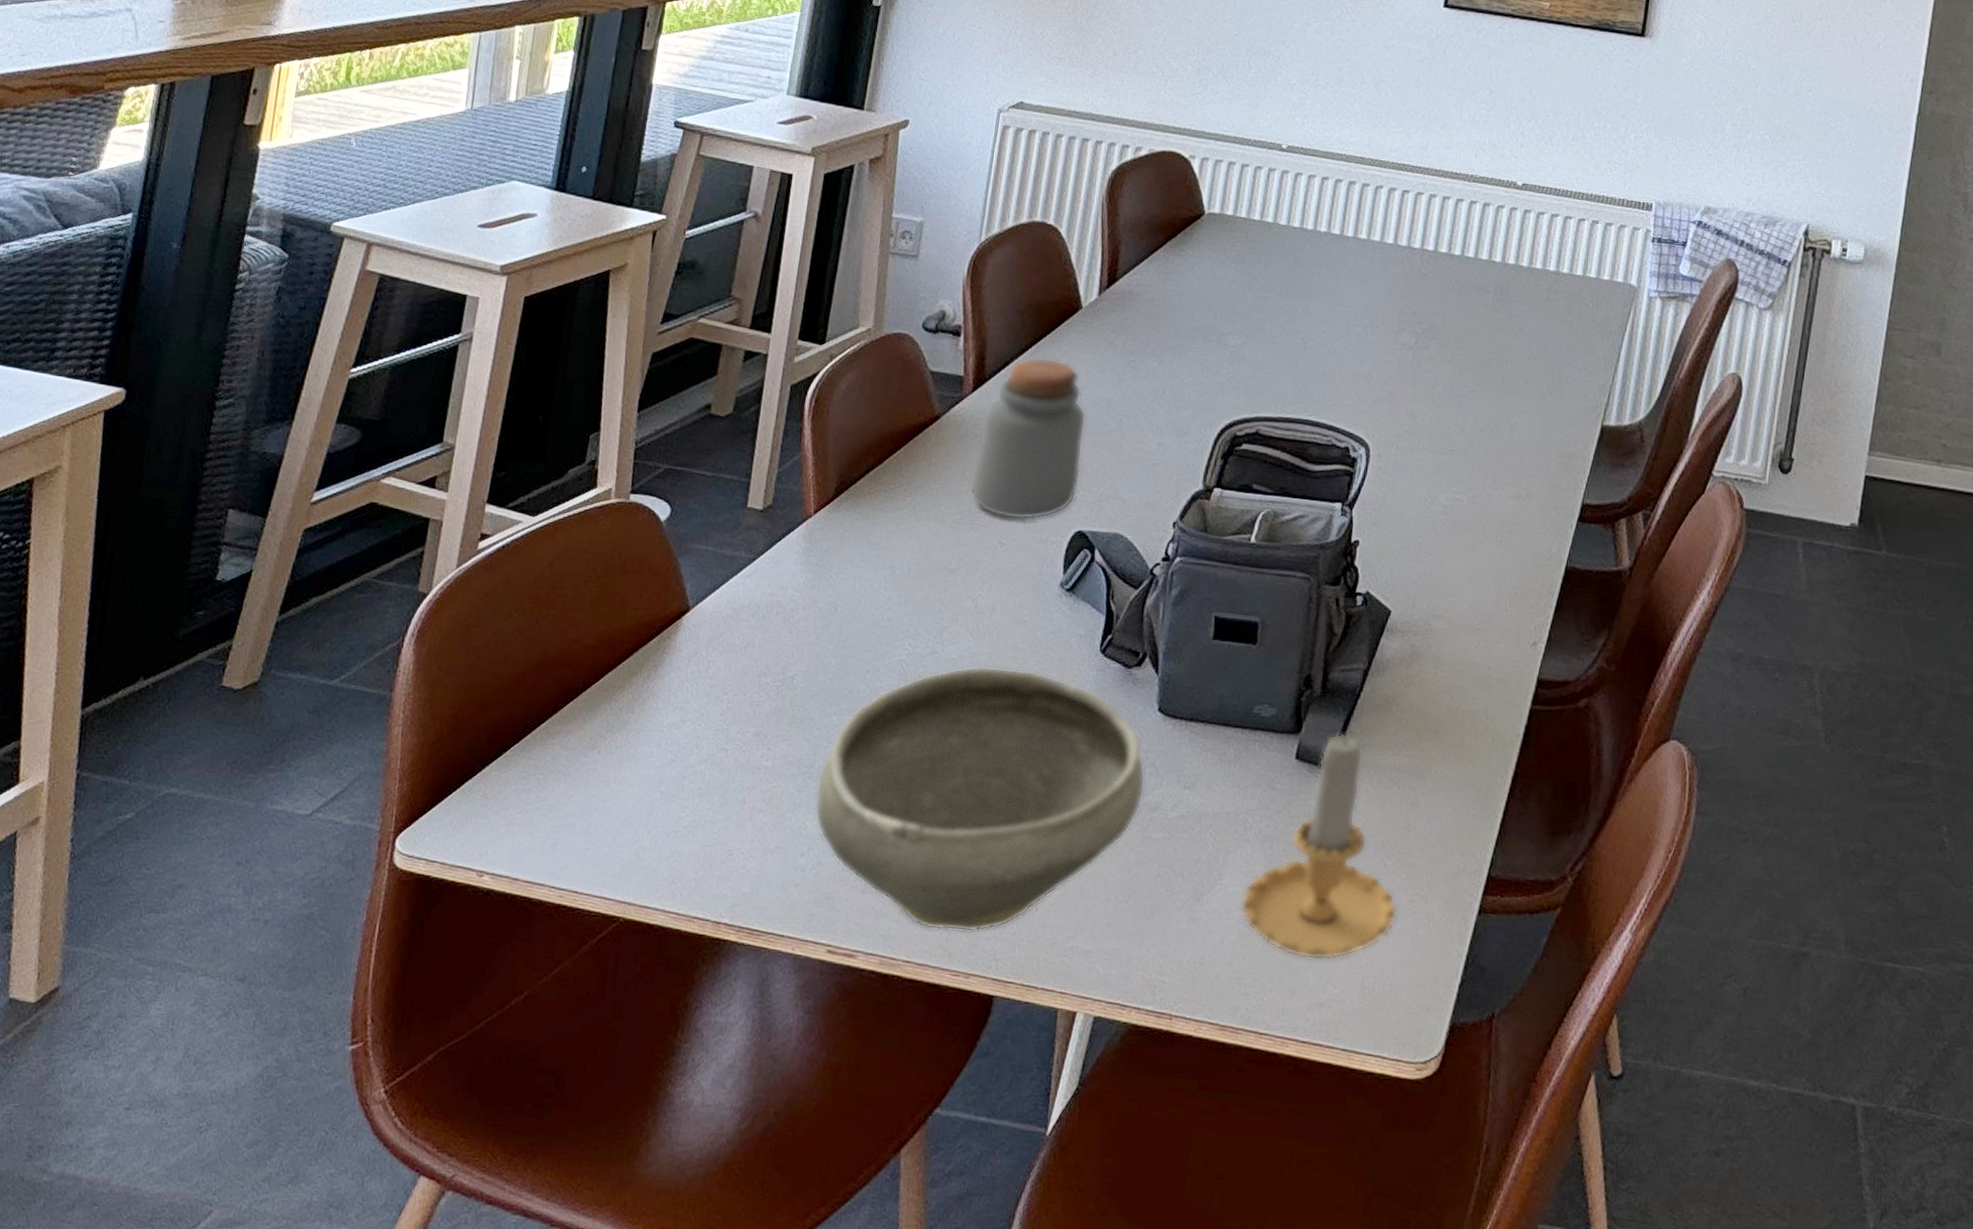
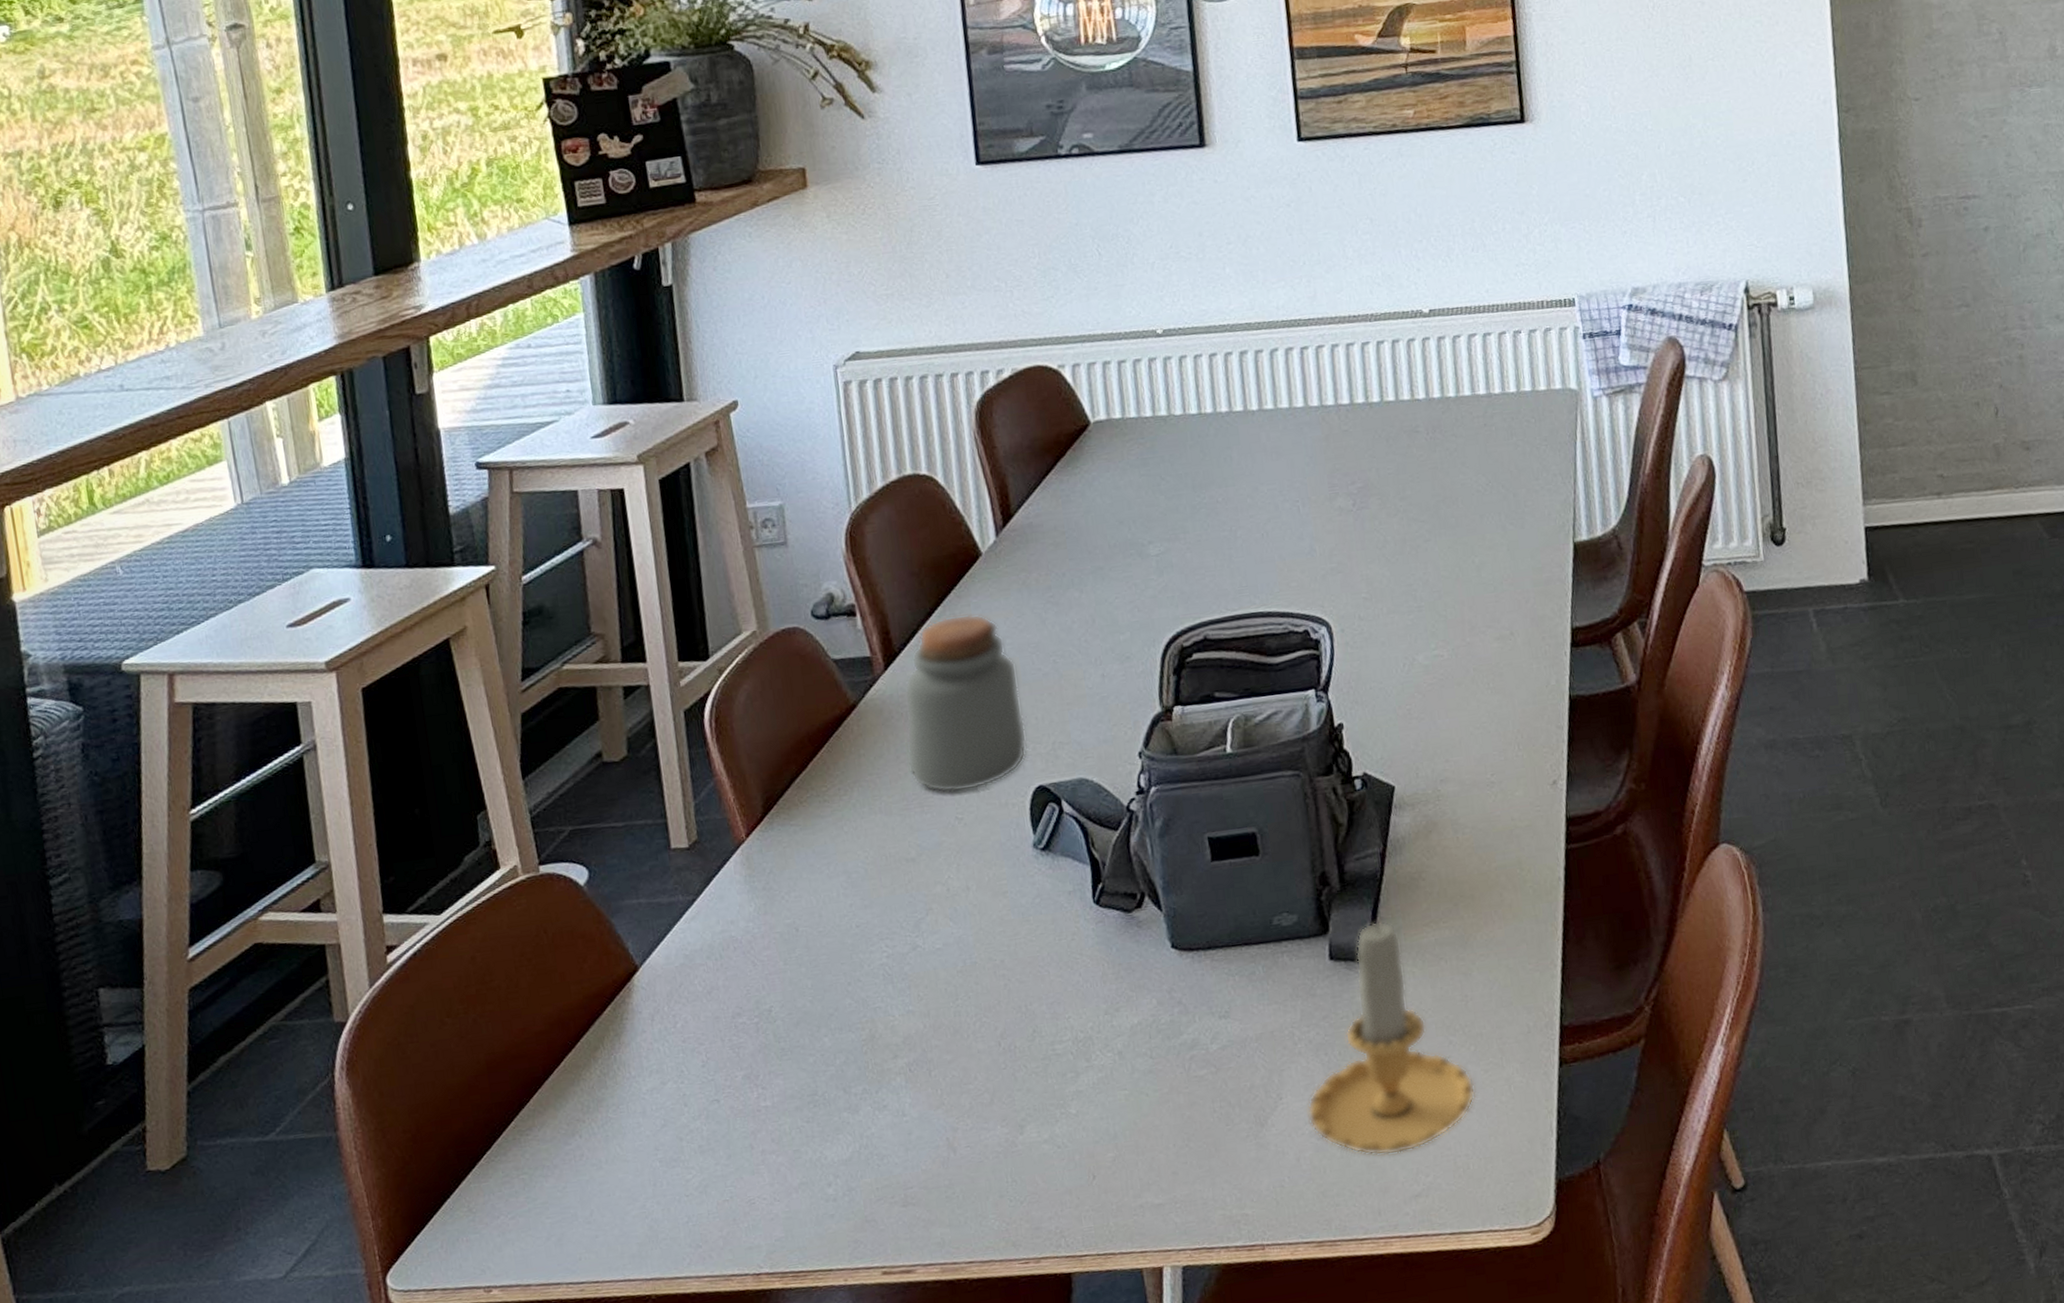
bowl: present [814,665,1146,933] -> none [825,940,1178,1225]

